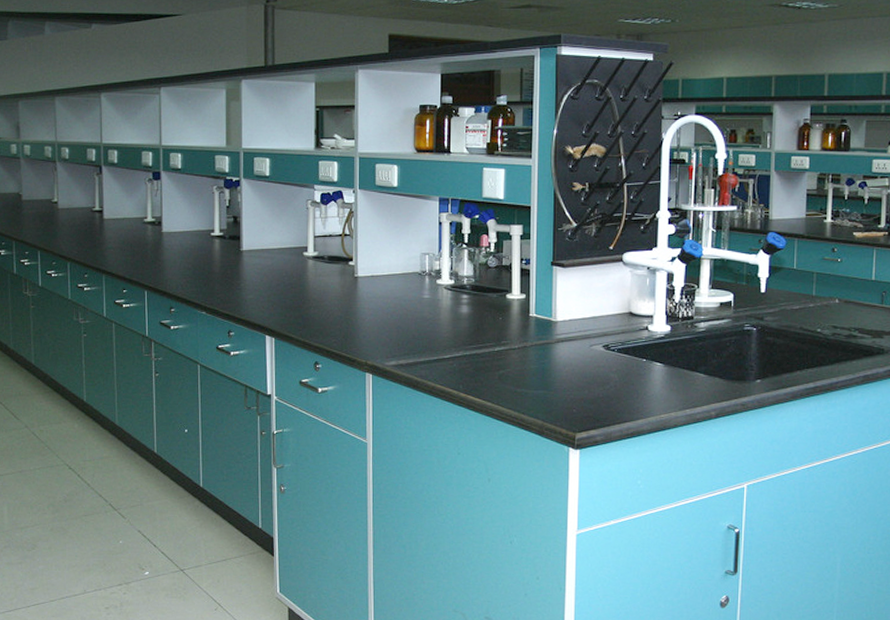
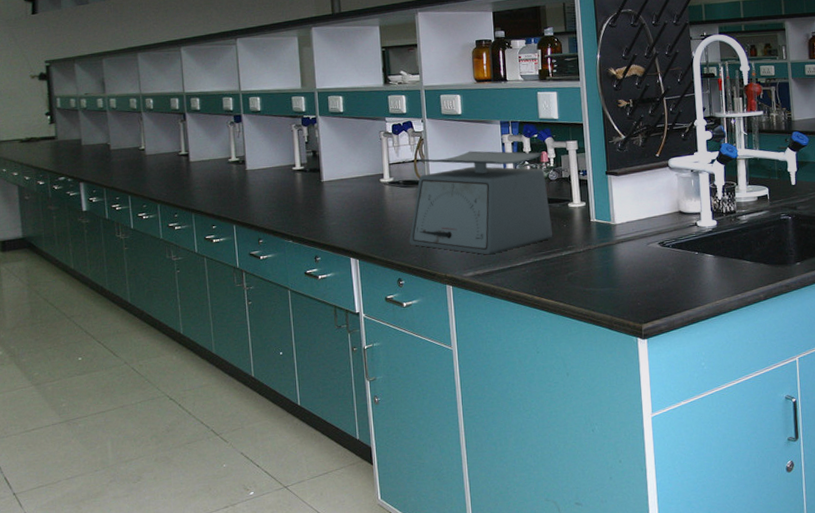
scale: none [329,228,487,344] -> present [409,151,553,255]

